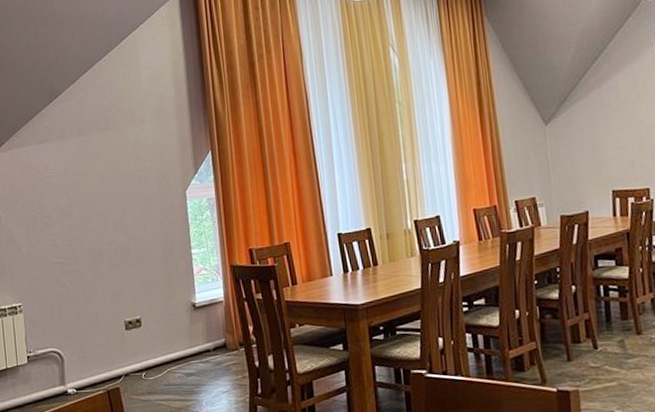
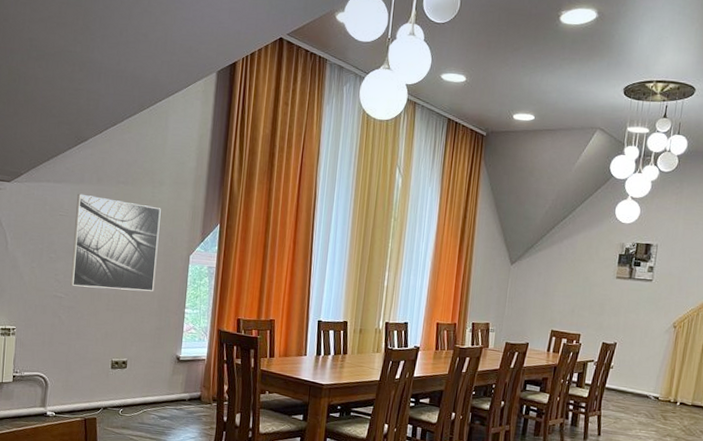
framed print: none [61,147,155,248] -> present [70,193,161,291]

